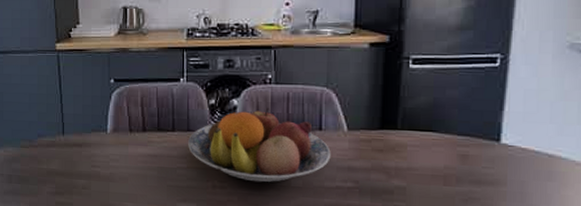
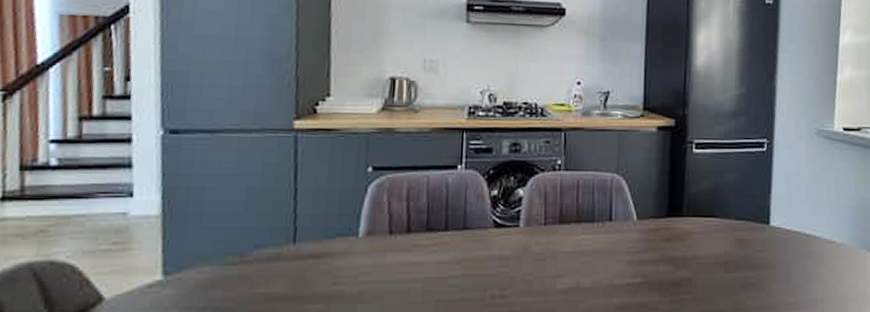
fruit bowl: present [188,107,331,183] -> none [463,197,621,286]

